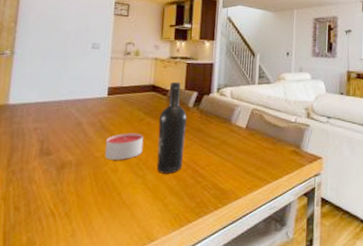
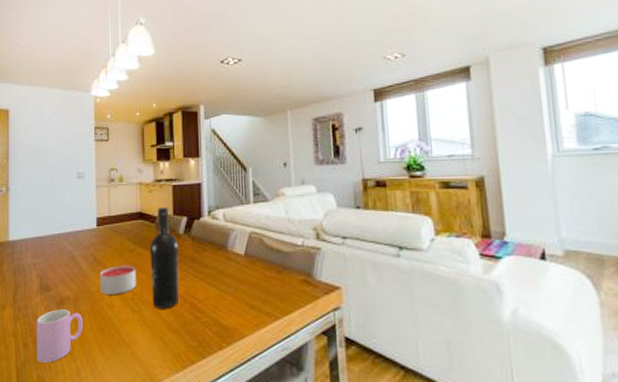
cup: none [28,173,84,225] -> present [36,309,84,363]

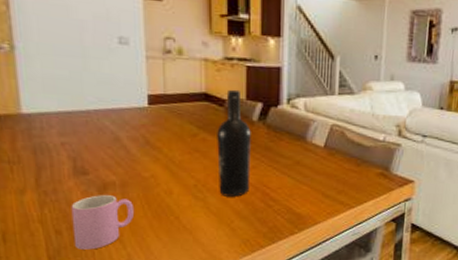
candle: present [99,265,137,294] -> none [153,150,200,181]

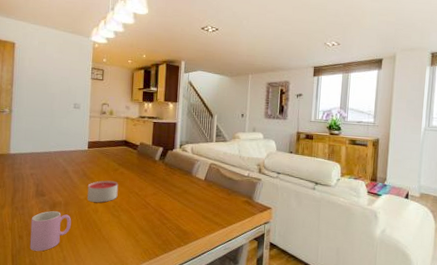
candle: none [153,150,200,181] -> present [87,180,119,203]
wine bottle: present [217,89,251,197] -> none [129,138,154,216]

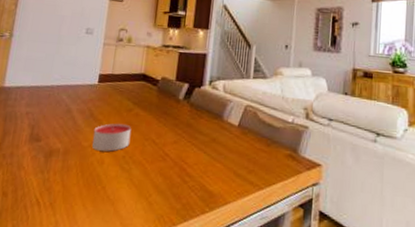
cup: present [30,211,72,251] -> none [15,160,70,214]

